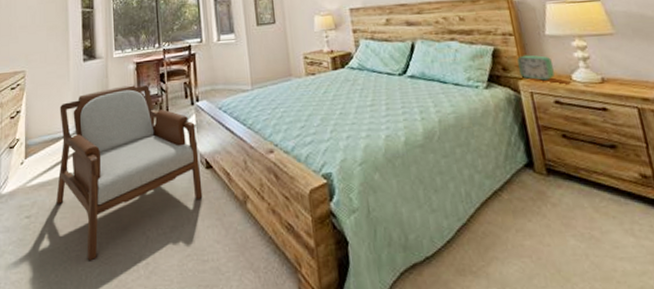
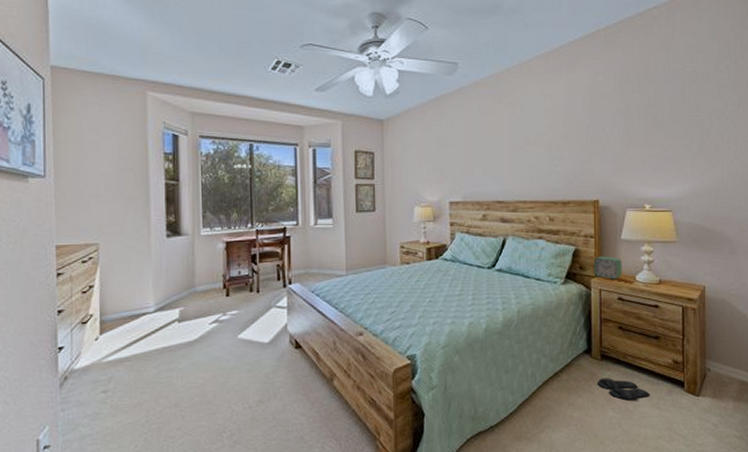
armchair: present [56,84,203,261] -> none [136,263,290,433]
slippers: none [547,197,619,224] -> present [597,378,650,400]

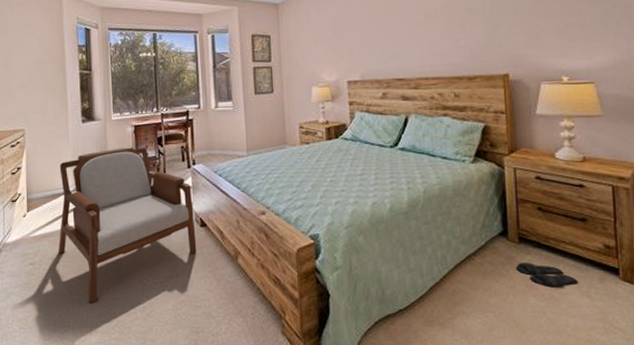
armchair: none [136,263,290,433] -> present [58,146,197,304]
alarm clock: present [594,256,622,280] -> none [506,132,539,157]

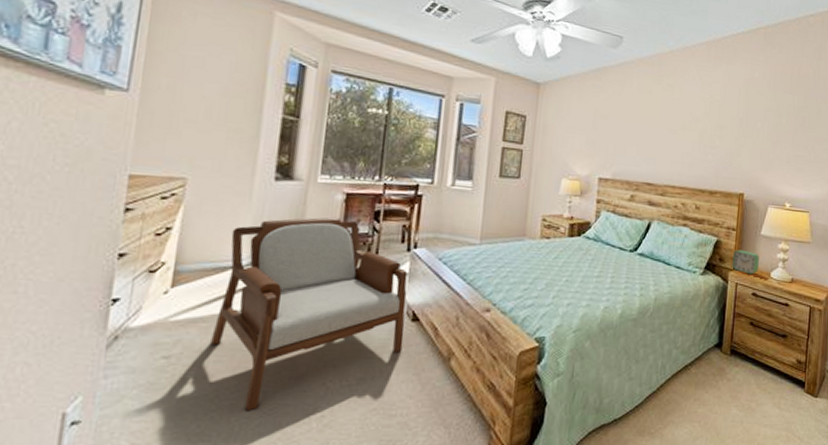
alarm clock: none [506,132,539,157] -> present [732,249,759,275]
slippers: present [515,262,578,286] -> none [724,374,773,397]

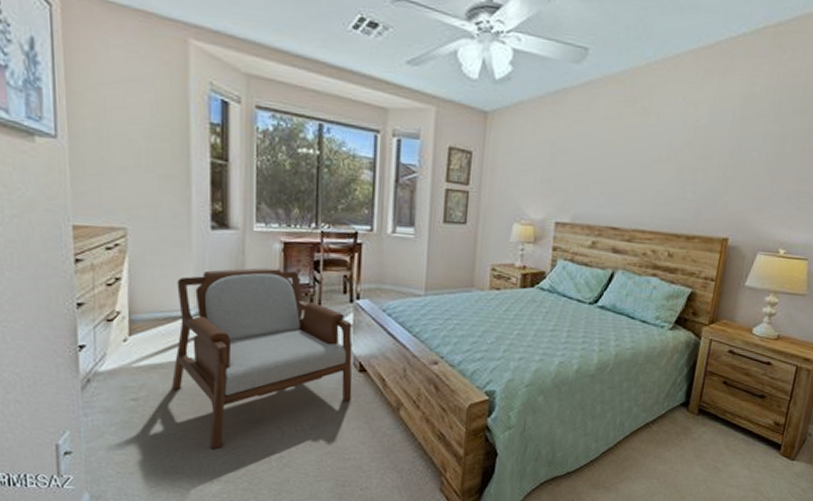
alarm clock: present [732,249,759,275] -> none [707,302,741,330]

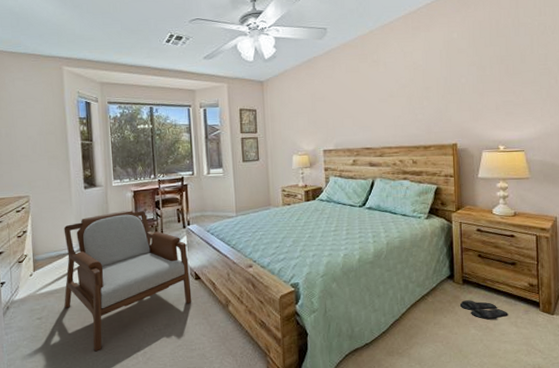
slippers: none [688,433,743,458] -> present [459,300,508,319]

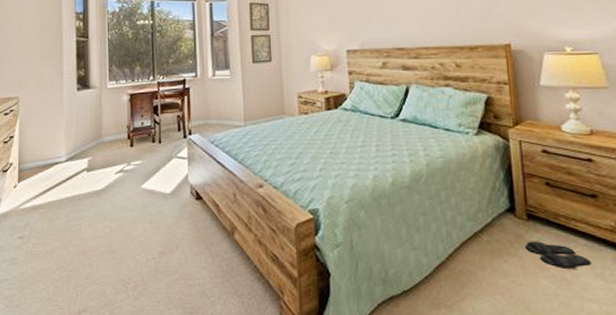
armchair: present [63,209,192,352] -> none [49,115,192,281]

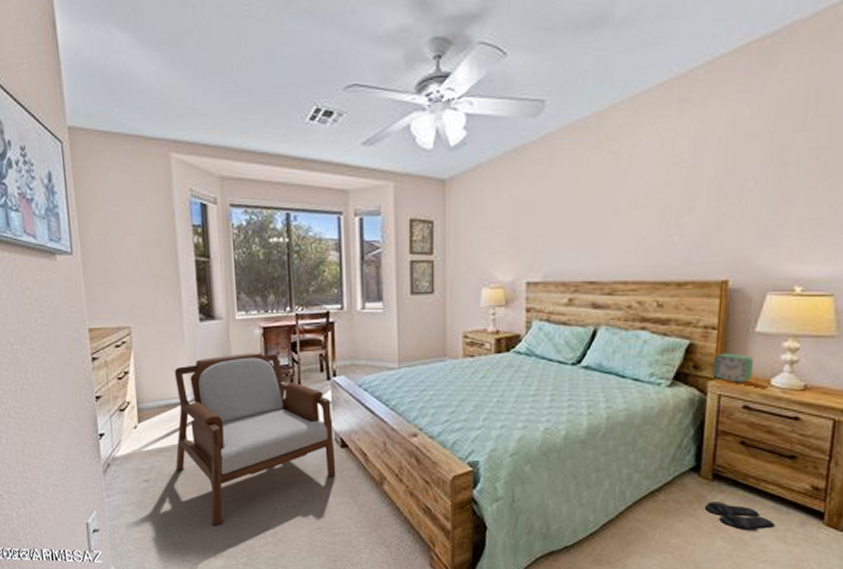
armchair: none [49,115,192,281] -> present [174,351,336,526]
alarm clock: none [509,104,545,130] -> present [712,353,753,383]

